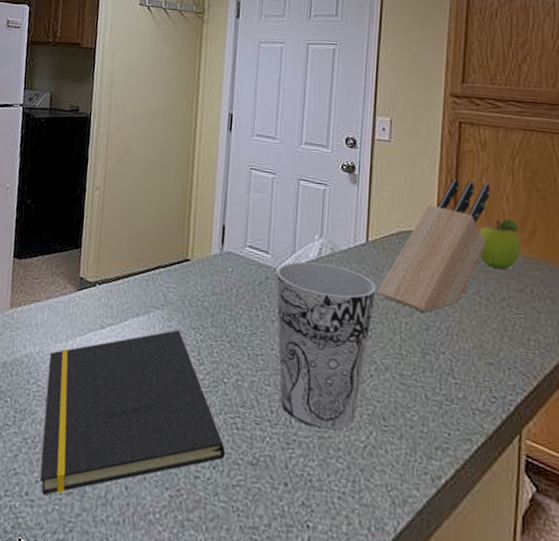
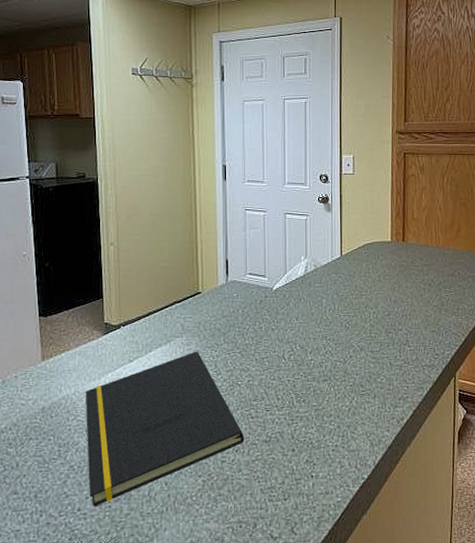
cup: present [276,261,376,430] -> none [273,278,350,403]
knife block: present [377,178,491,314] -> none [351,198,428,303]
fruit: present [479,219,521,269] -> none [422,223,450,261]

